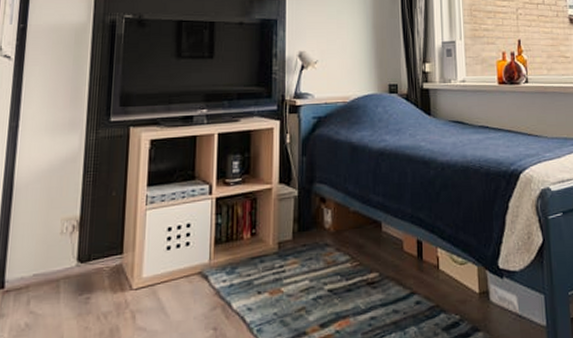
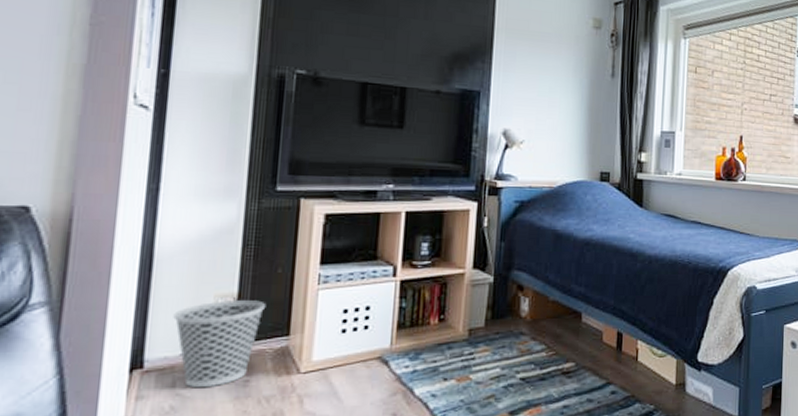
wastebasket: none [28,222,103,306] -> present [173,300,266,388]

